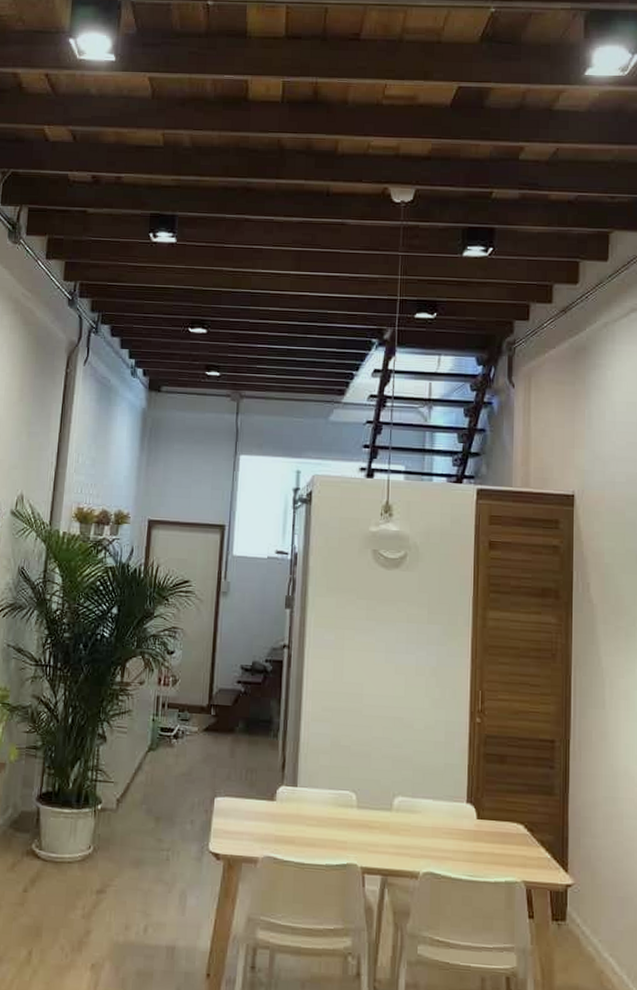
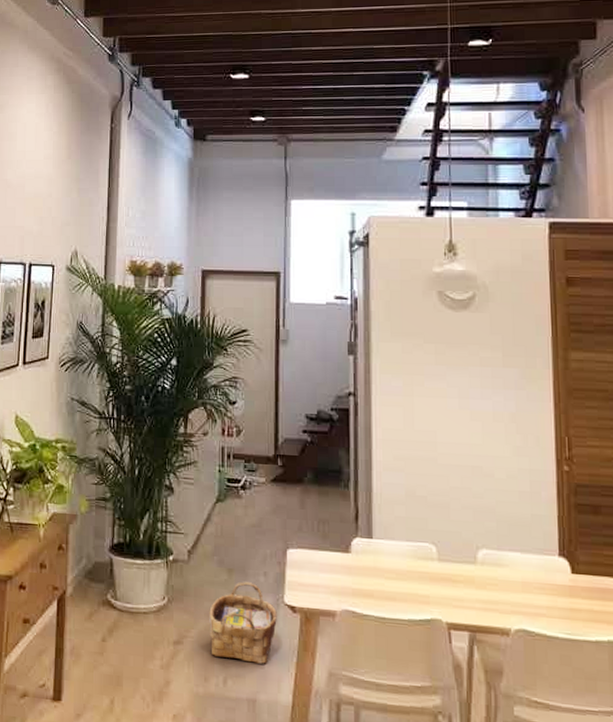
woven basket: none [133,830,201,911] -> present [209,581,277,664]

